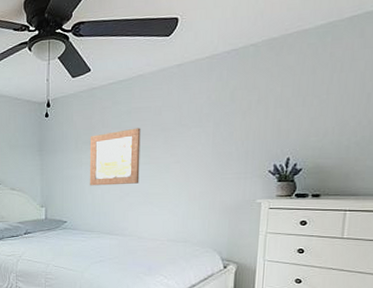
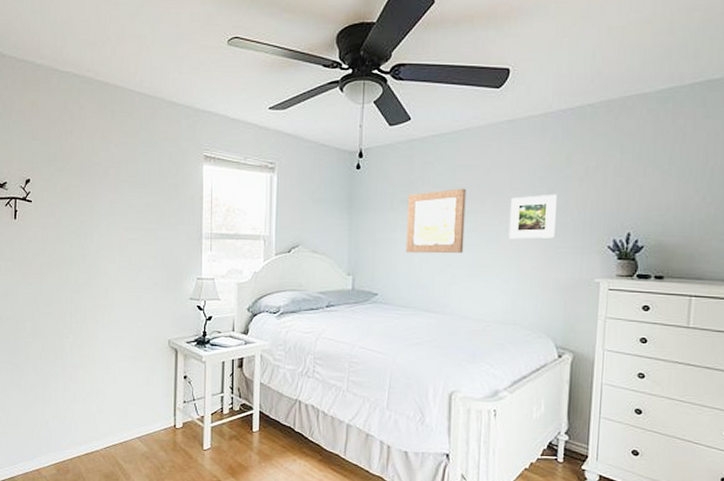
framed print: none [178,127,222,169] -> present [508,194,557,239]

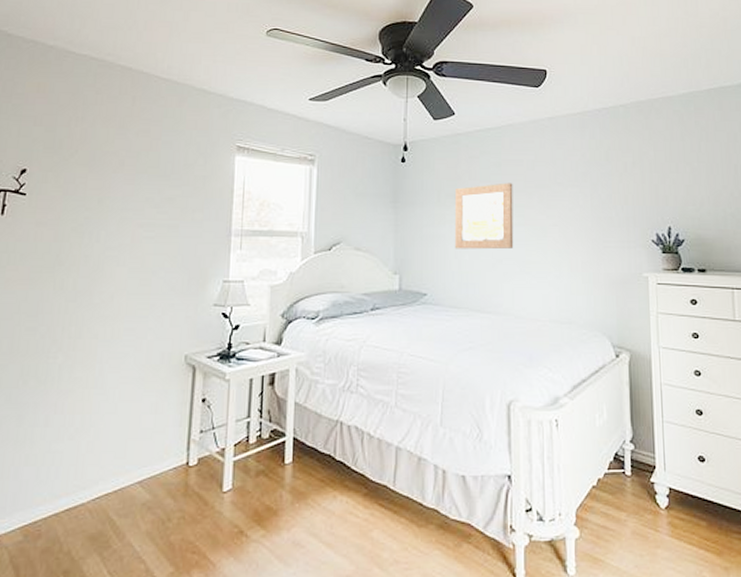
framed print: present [508,194,557,239] -> none [556,188,601,234]

